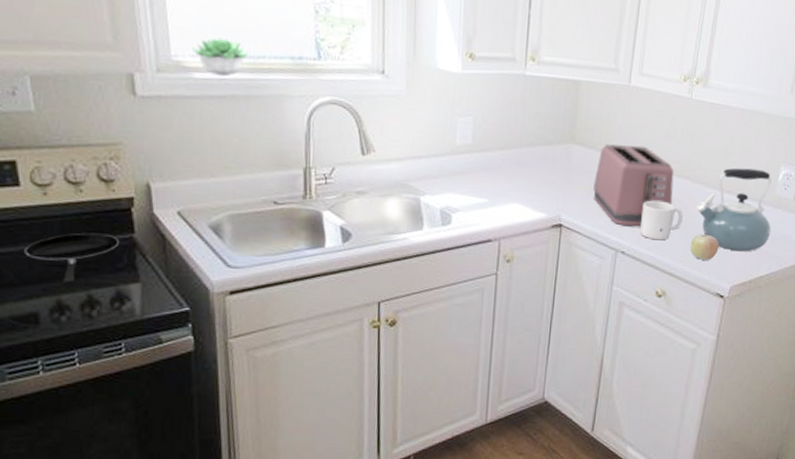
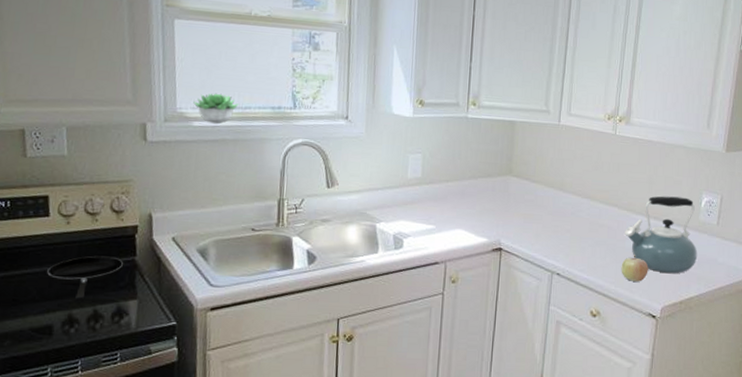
toaster: present [593,144,674,226] -> none [529,176,603,250]
mug: present [640,200,683,241] -> none [574,226,613,263]

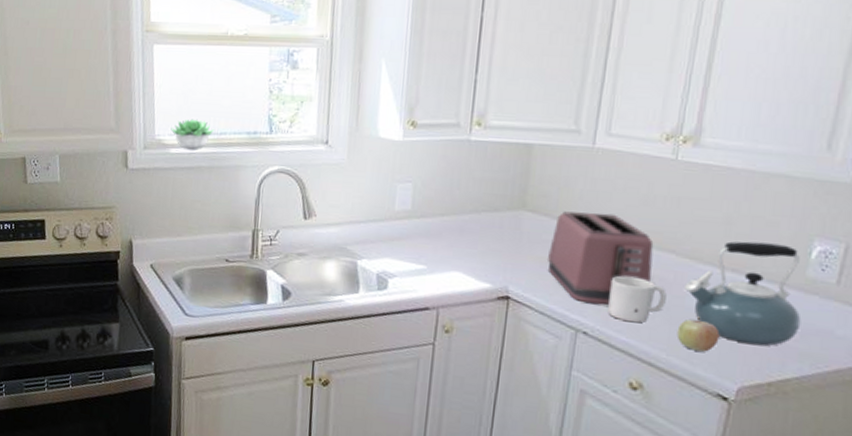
frying pan: present [47,255,123,301] -> none [44,278,107,320]
toaster: none [529,176,603,250] -> present [548,211,654,304]
mug: none [574,226,613,263] -> present [608,275,667,323]

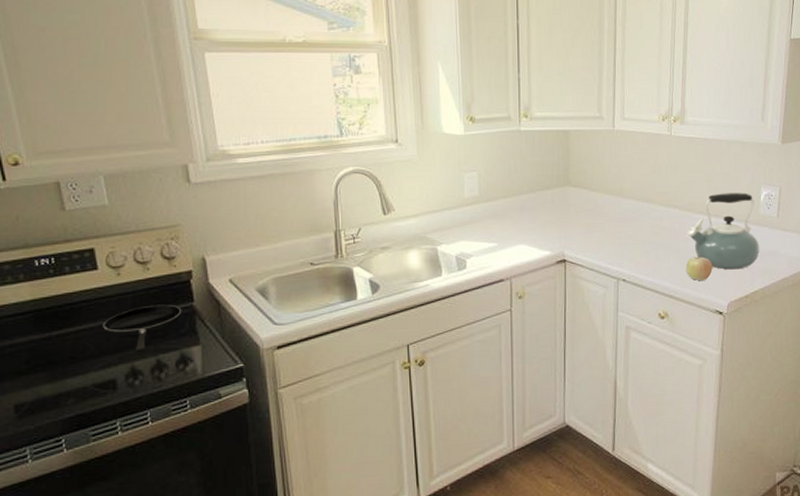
frying pan: none [44,278,107,320] -> present [103,304,181,352]
succulent plant: present [170,119,215,151] -> none [235,127,283,160]
toaster: present [548,211,654,304] -> none [591,182,664,255]
mug: present [608,275,667,323] -> none [637,230,676,266]

